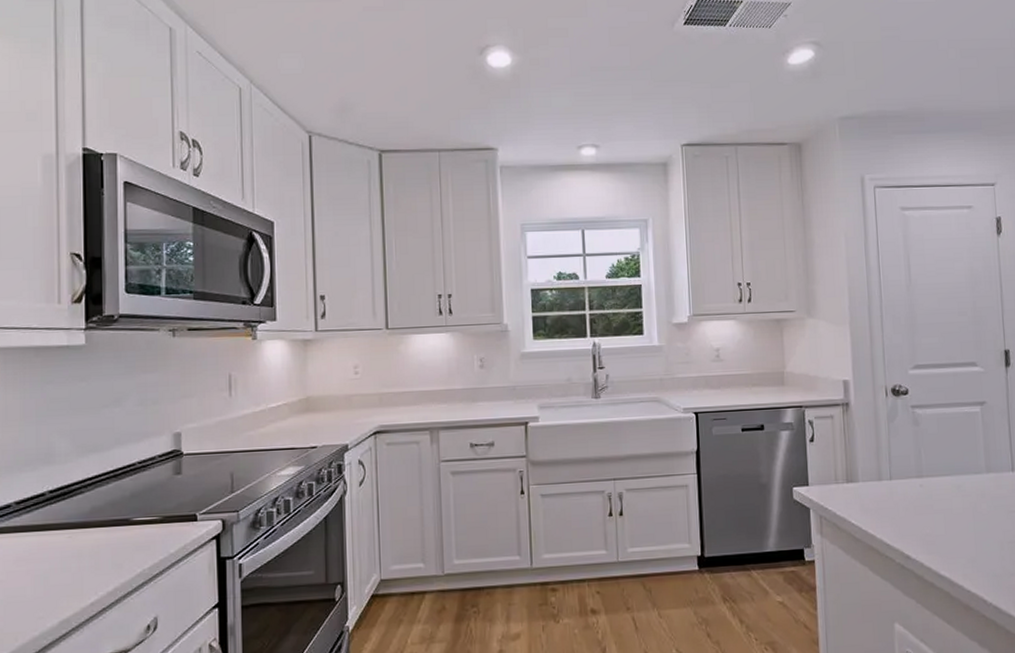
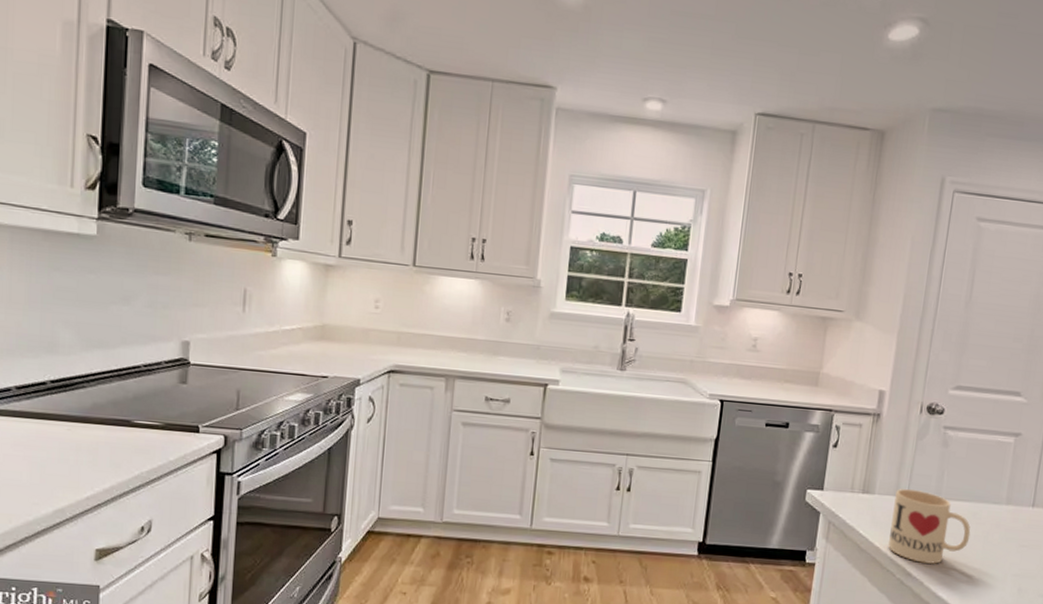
mug: none [878,472,959,544] -> present [888,489,971,564]

